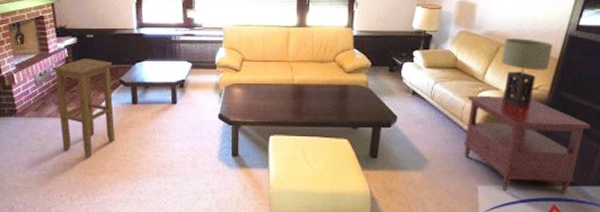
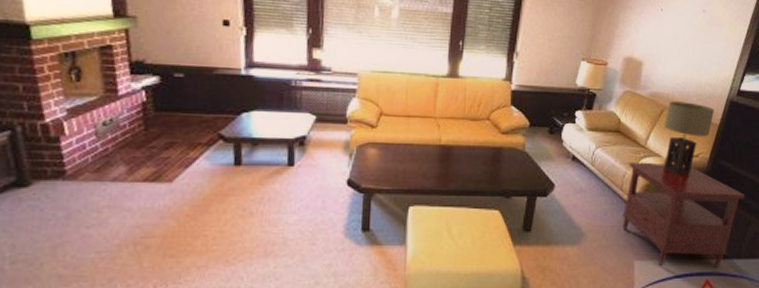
stool: present [52,59,115,158] -> none [122,104,210,235]

